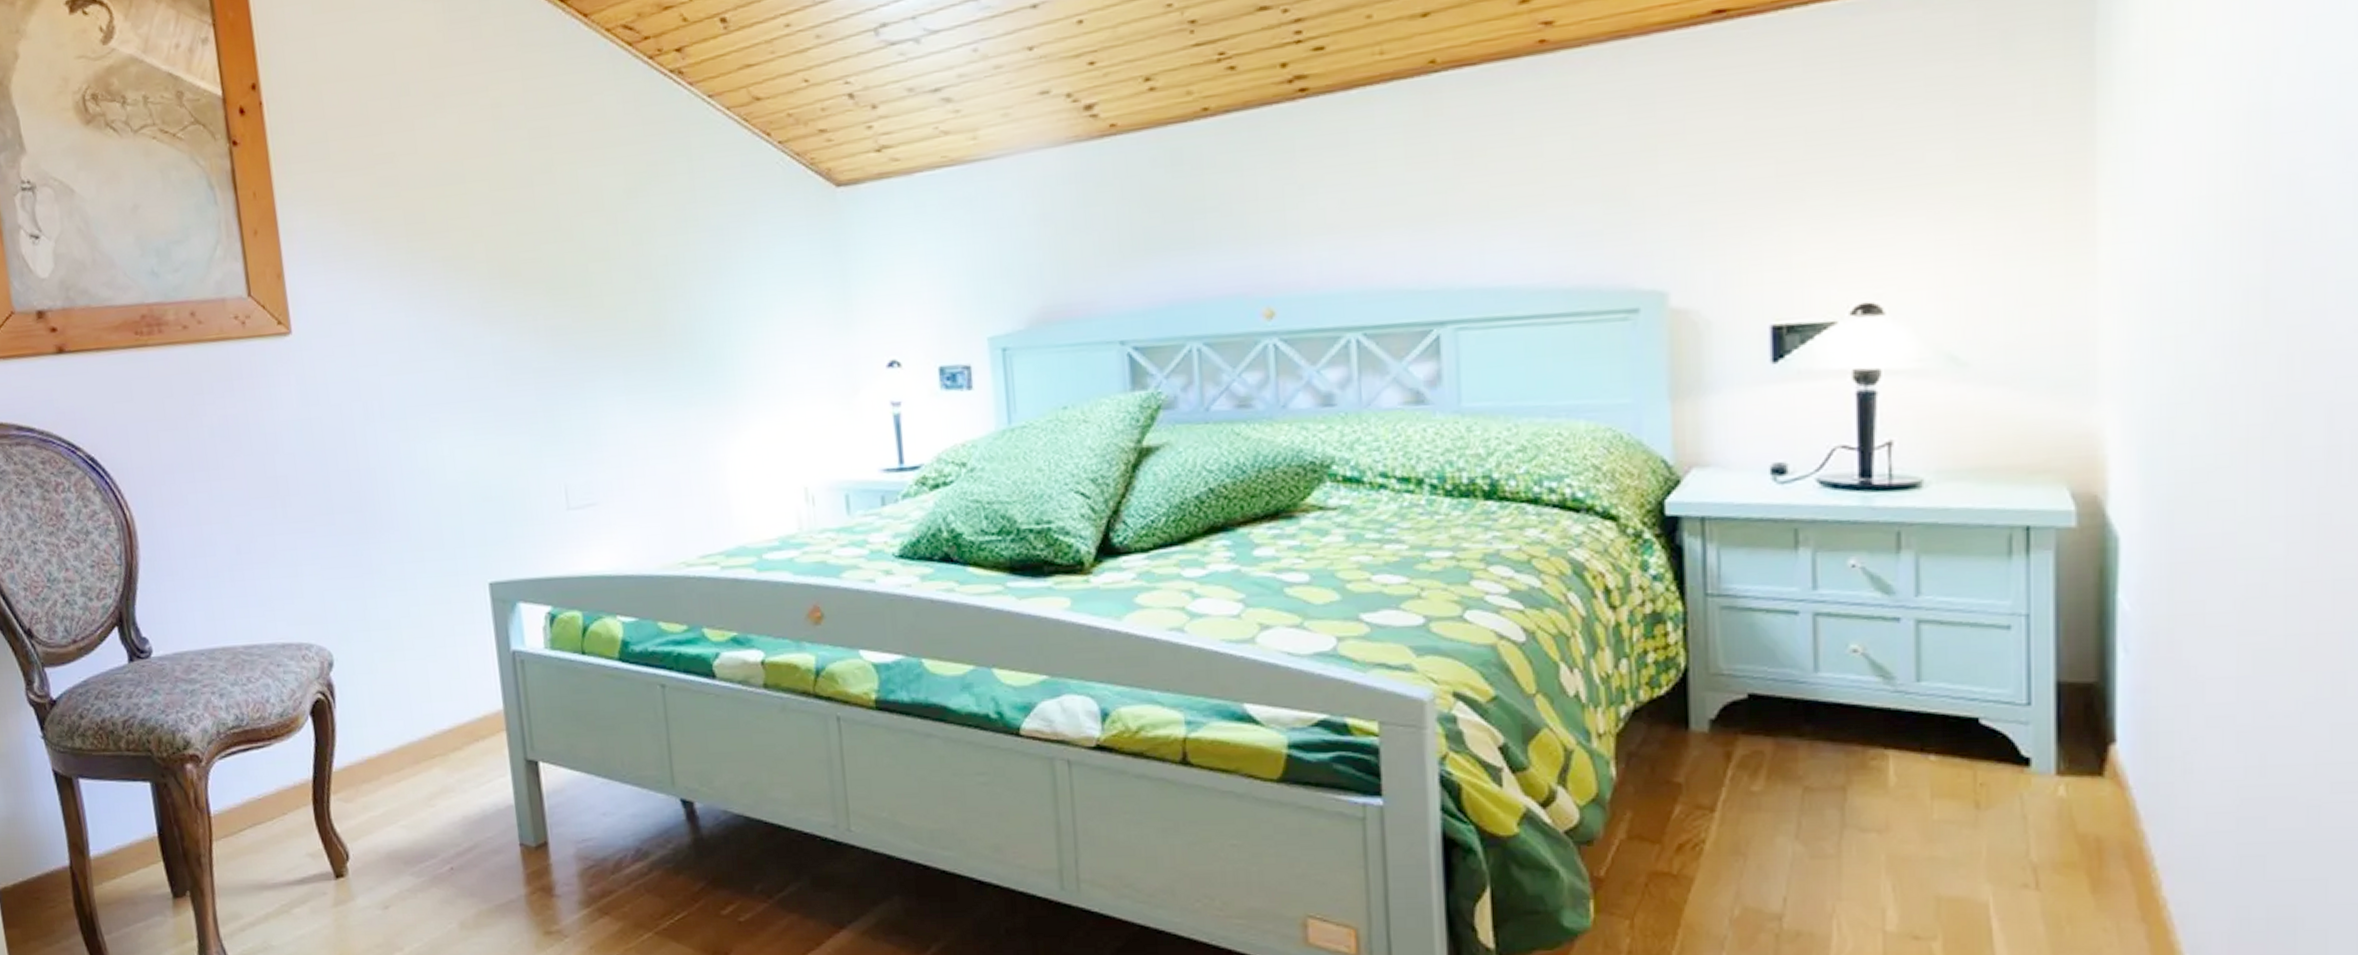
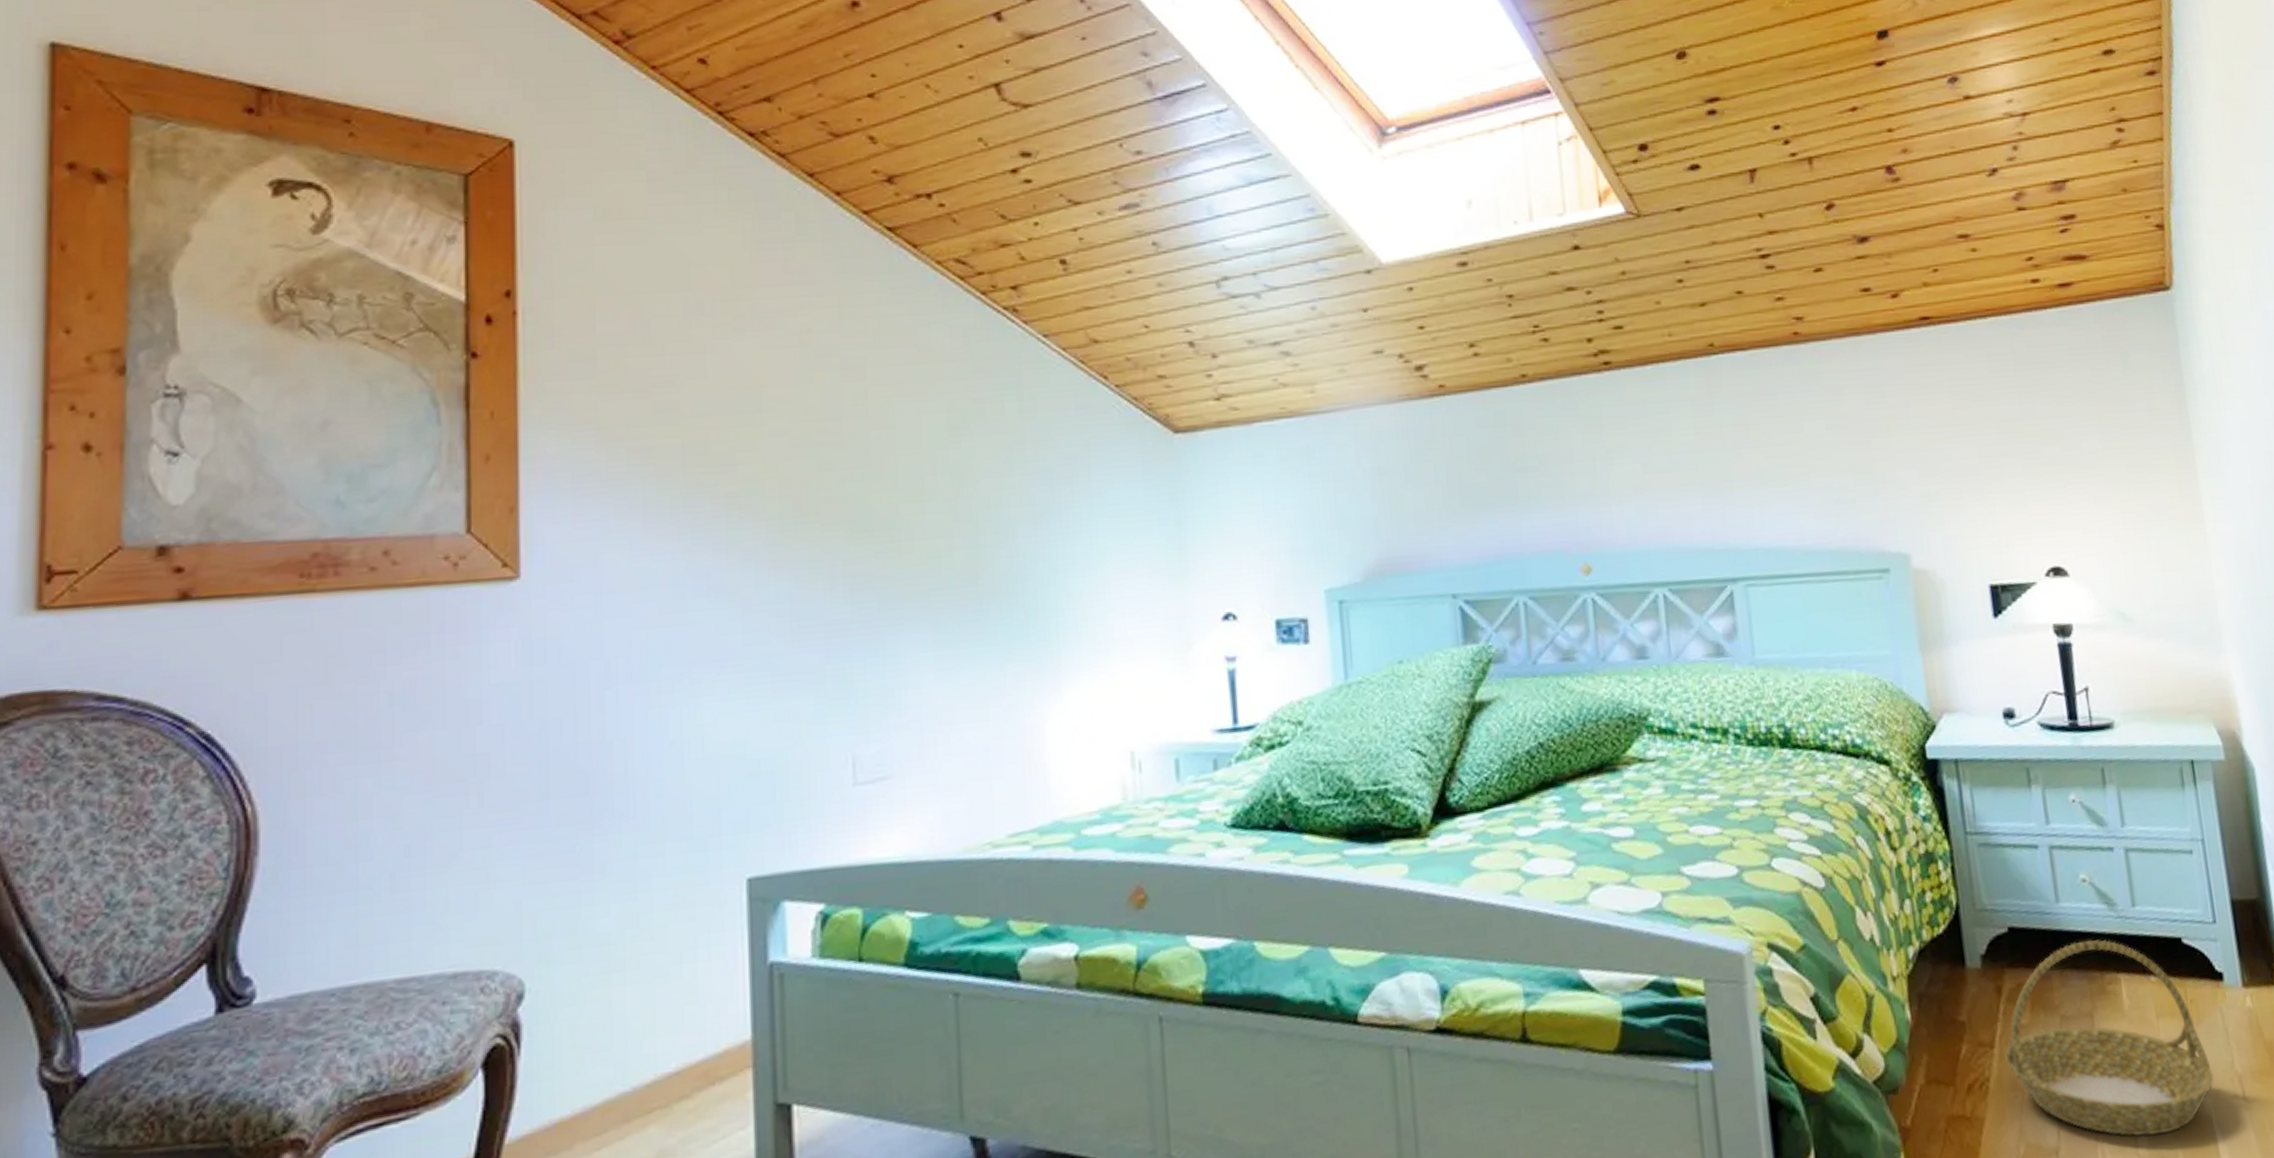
basket: none [1728,712,1999,914] -> present [2005,940,2214,1136]

